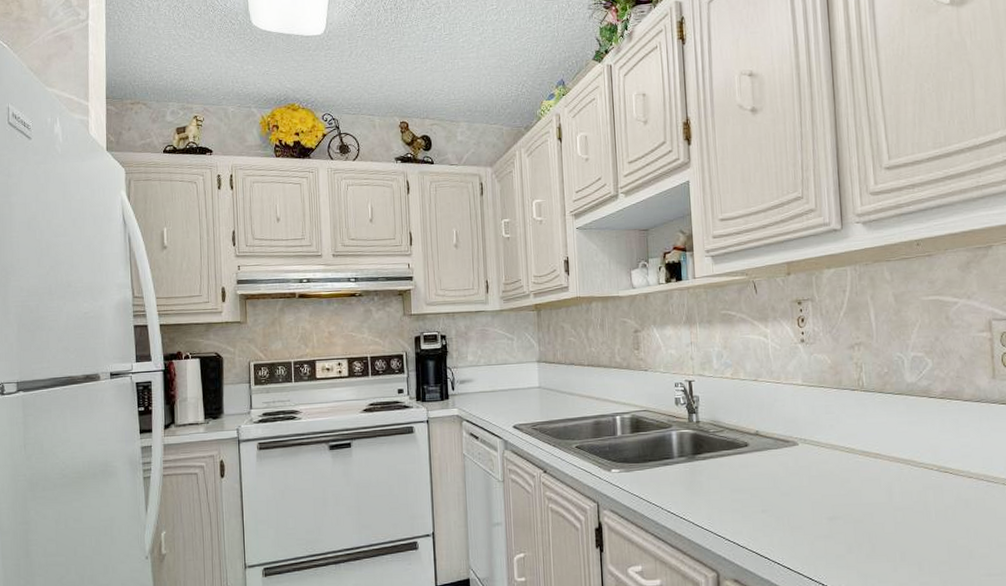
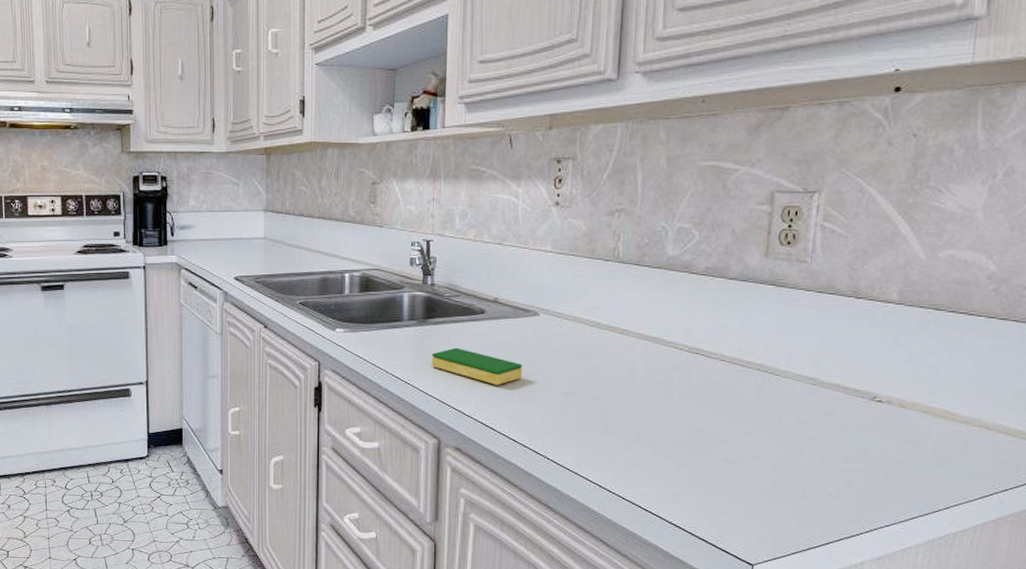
dish sponge: none [702,480,789,515] -> present [431,347,522,385]

